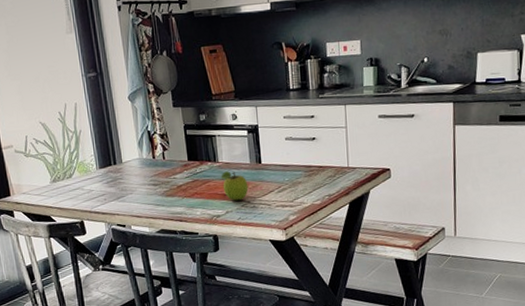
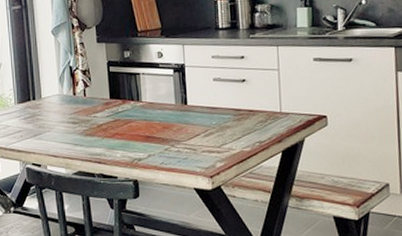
fruit: present [221,171,249,201] -> none [144,111,173,144]

